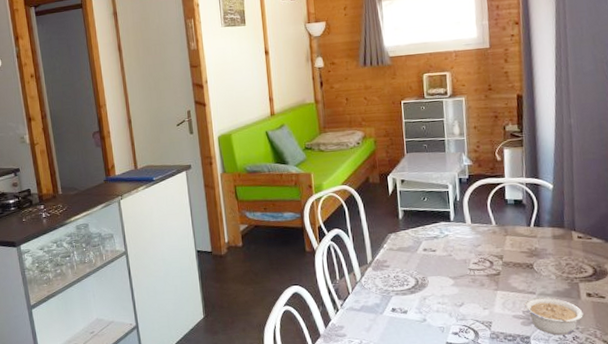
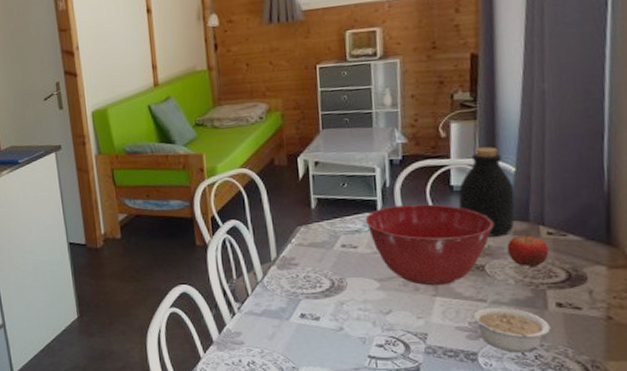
mixing bowl: none [441,214,538,282] -> present [365,204,493,286]
bottle: none [512,168,554,241] -> present [458,147,515,237]
fruit: none [549,239,579,265] -> present [507,235,549,267]

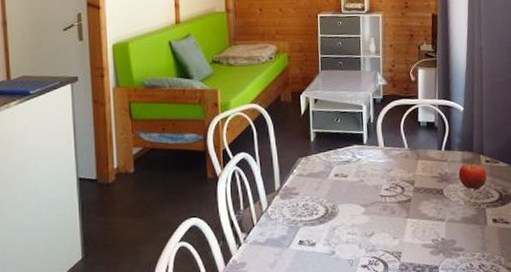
mixing bowl: present [365,204,493,286] -> none [354,137,449,209]
bottle: present [458,147,515,237] -> none [424,90,464,165]
legume: present [470,305,551,353] -> none [433,223,489,264]

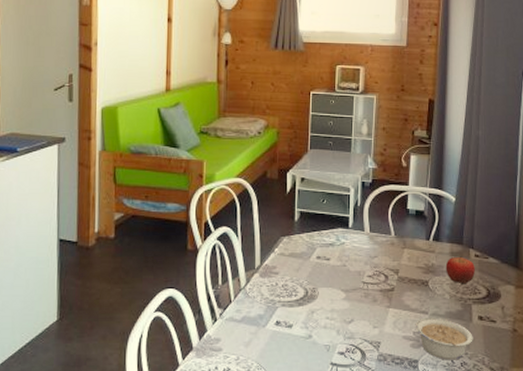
legume: none [433,223,489,264] -> present [415,317,473,360]

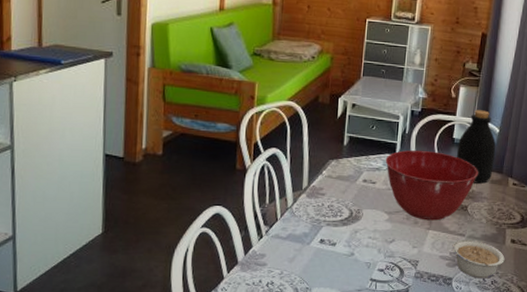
mixing bowl: none [338,223,437,298] -> present [385,150,478,221]
bottle: none [412,178,454,256] -> present [456,110,496,184]
fruit: present [445,256,475,284] -> none [484,184,512,210]

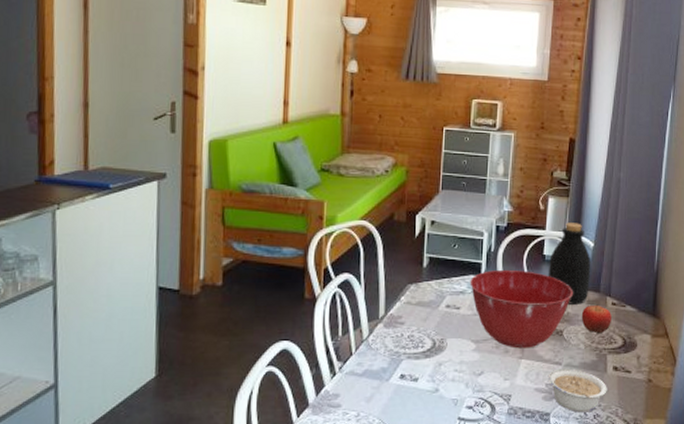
fruit: none [484,184,512,210] -> present [581,304,611,334]

